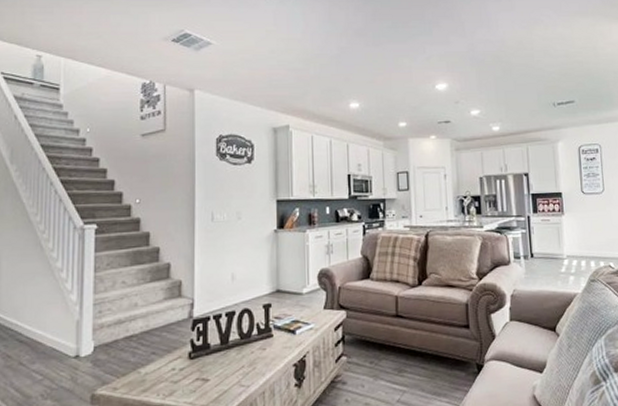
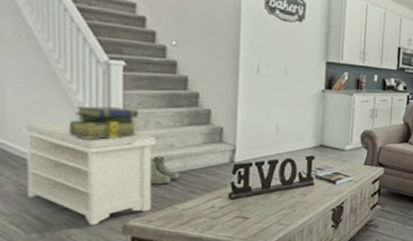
bench: none [11,288,123,396] -> present [21,121,157,225]
stack of books: none [48,270,108,306] -> present [68,105,140,140]
boots: none [116,316,142,348] -> present [150,156,179,185]

